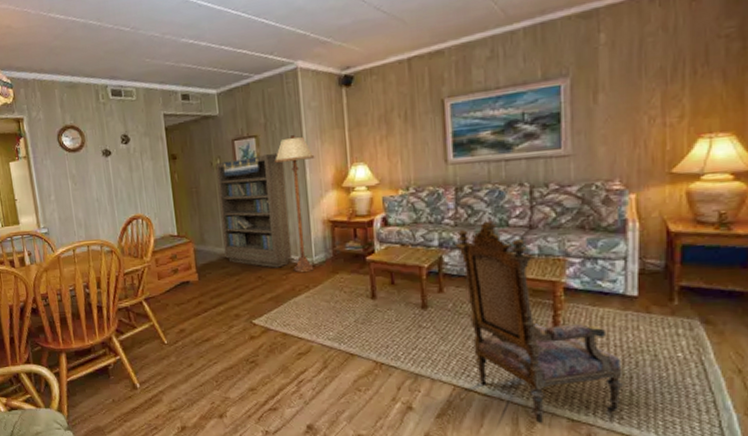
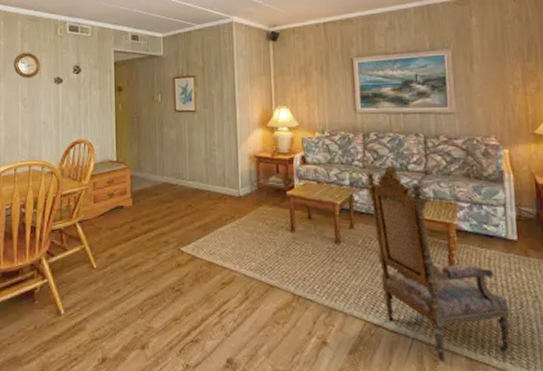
bookcase: present [215,154,293,268] -> none [157,93,221,197]
floor lamp: present [275,135,315,272] -> none [209,78,245,202]

